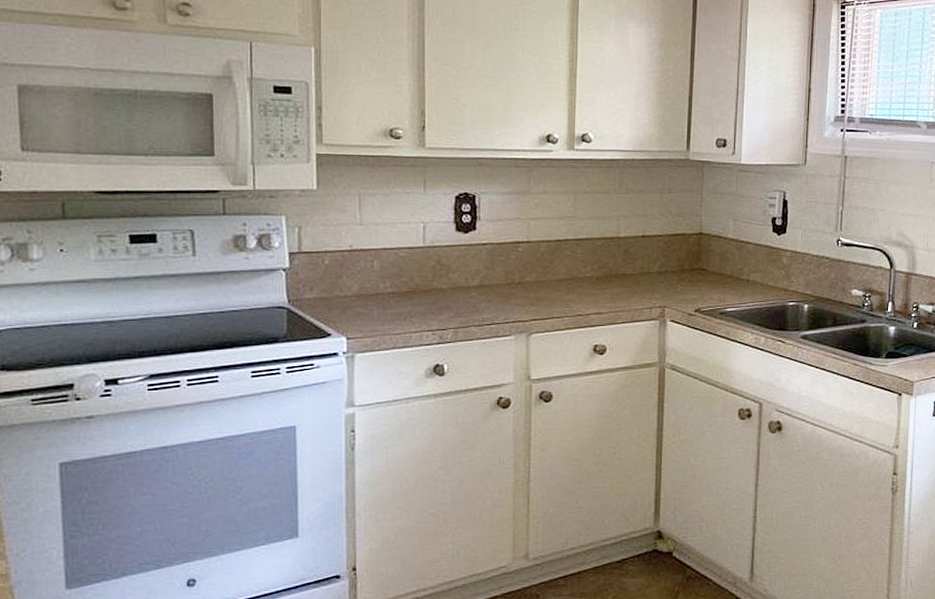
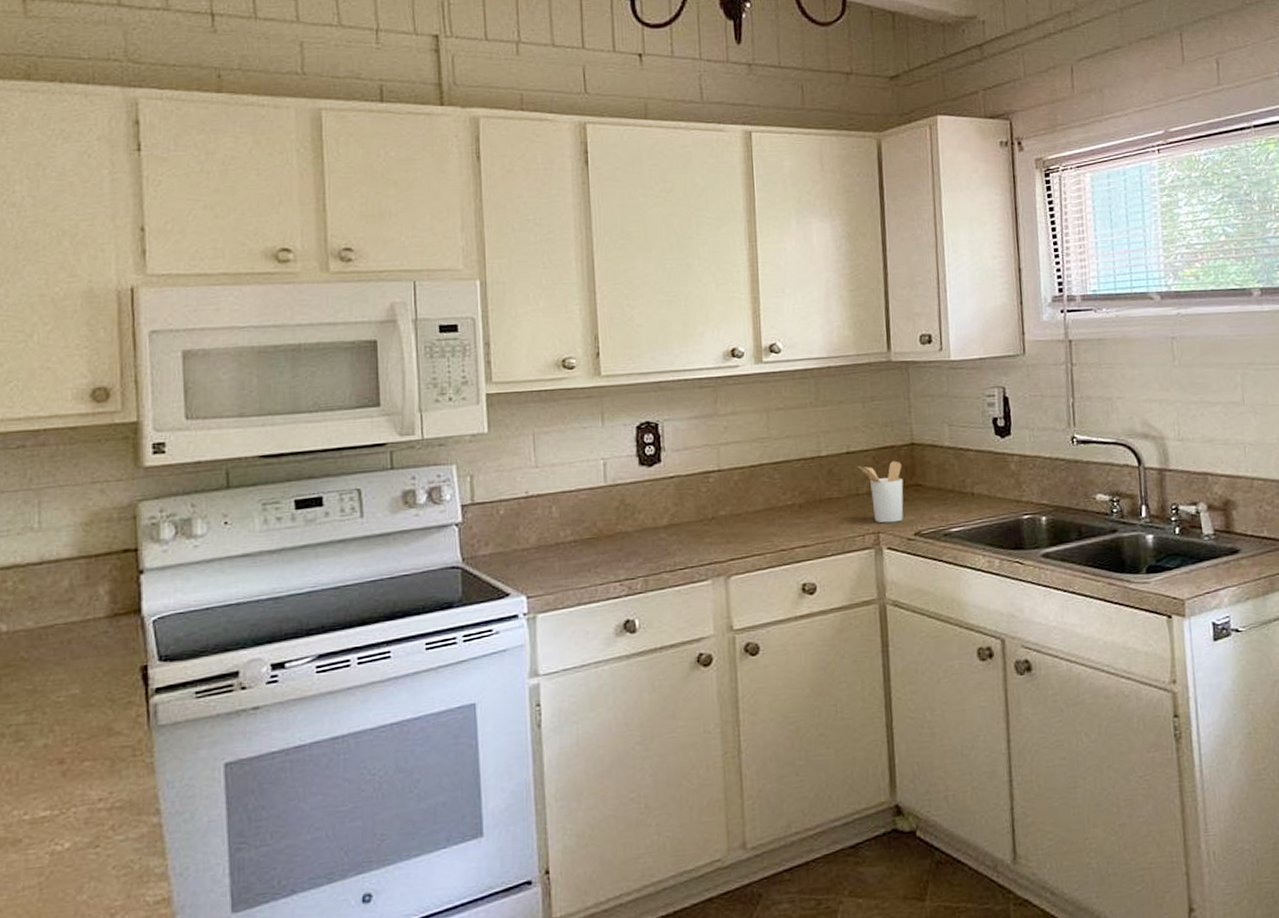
utensil holder: none [650,246,690,299] -> present [857,461,904,524]

